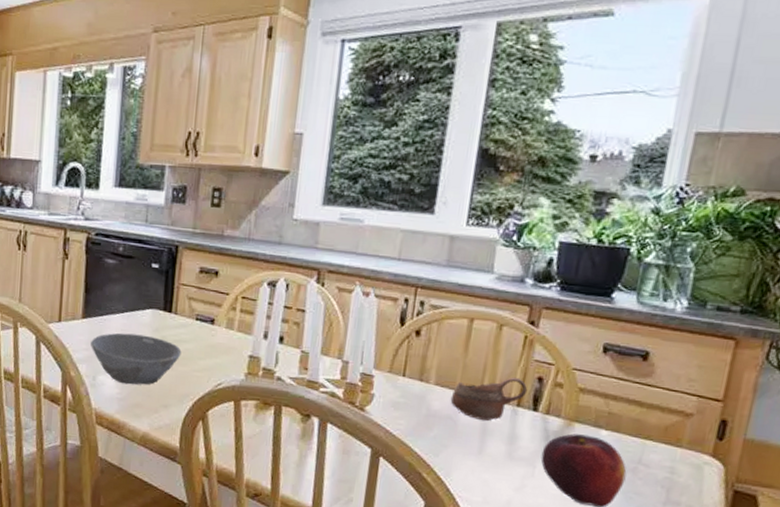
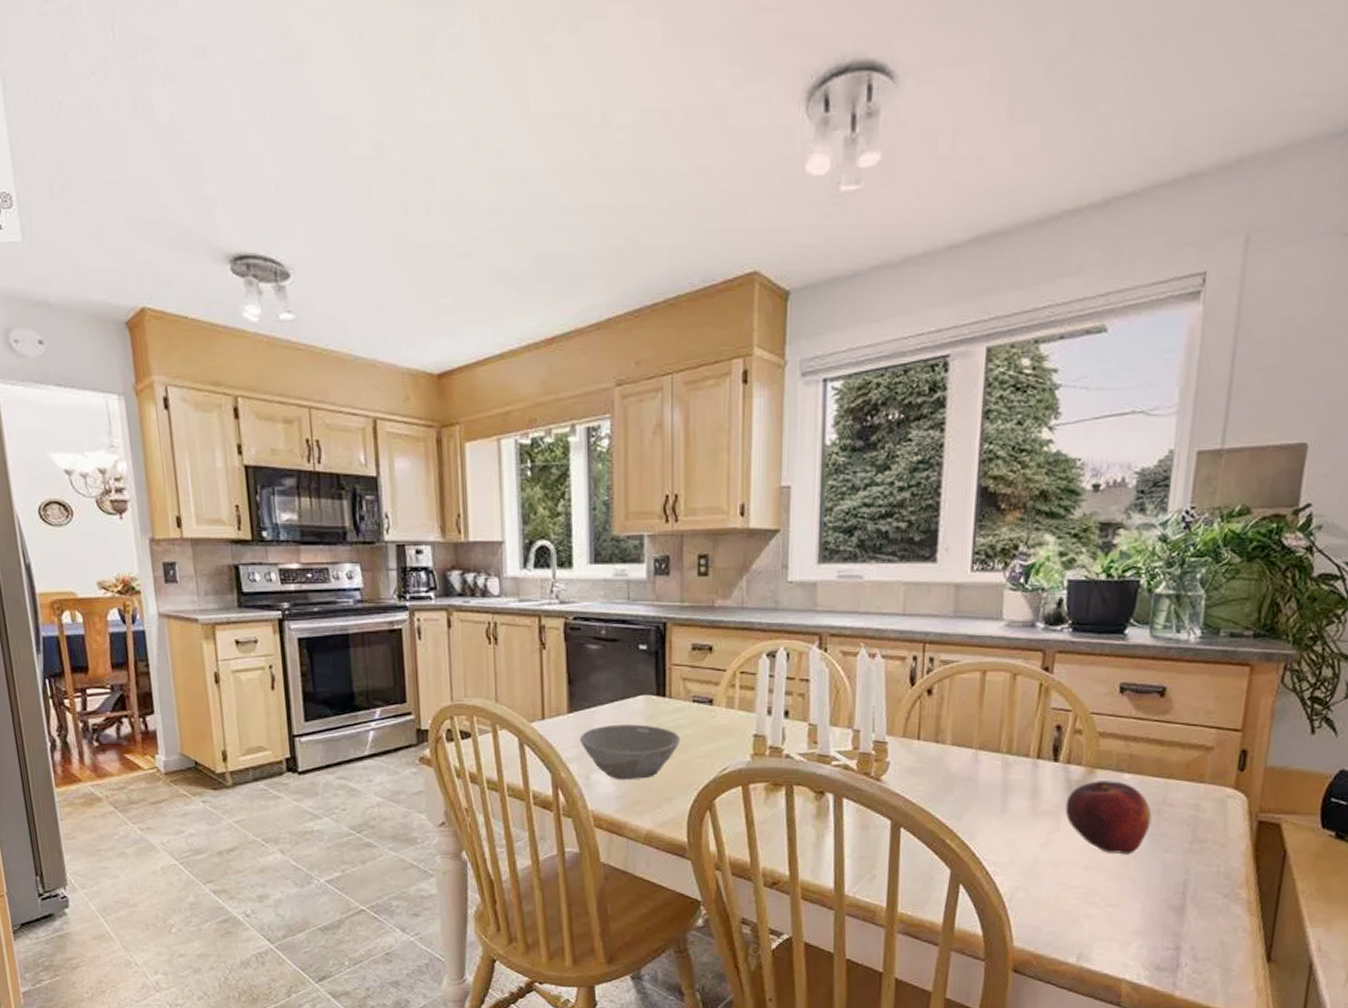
cup: present [450,377,528,421] -> none [968,728,1047,777]

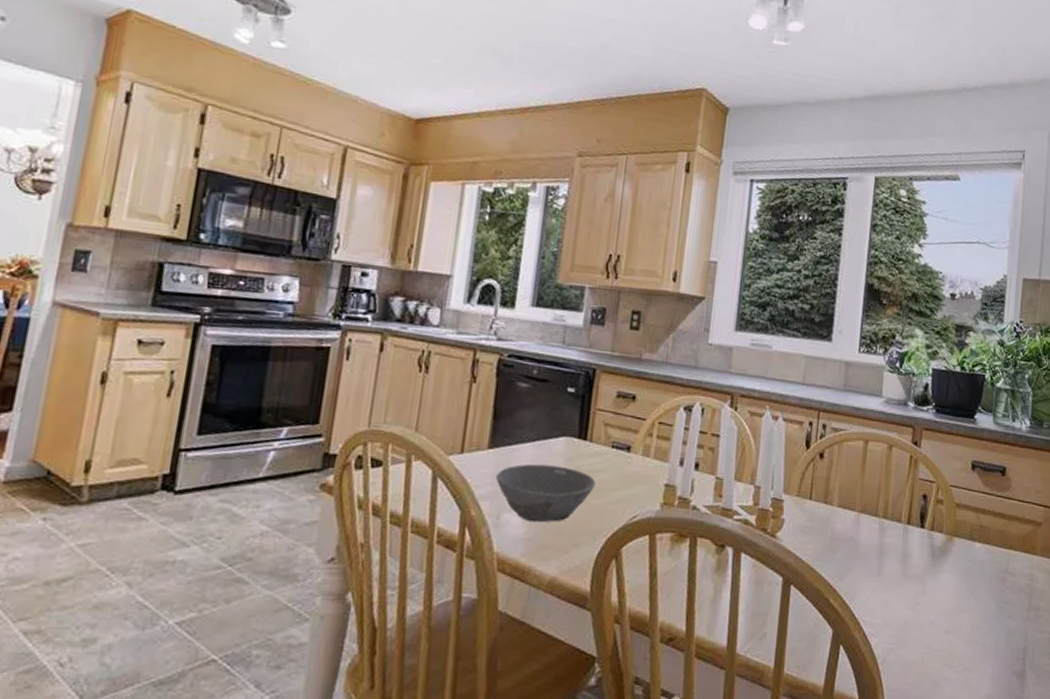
fruit: present [1065,781,1152,855] -> none [929,548,998,620]

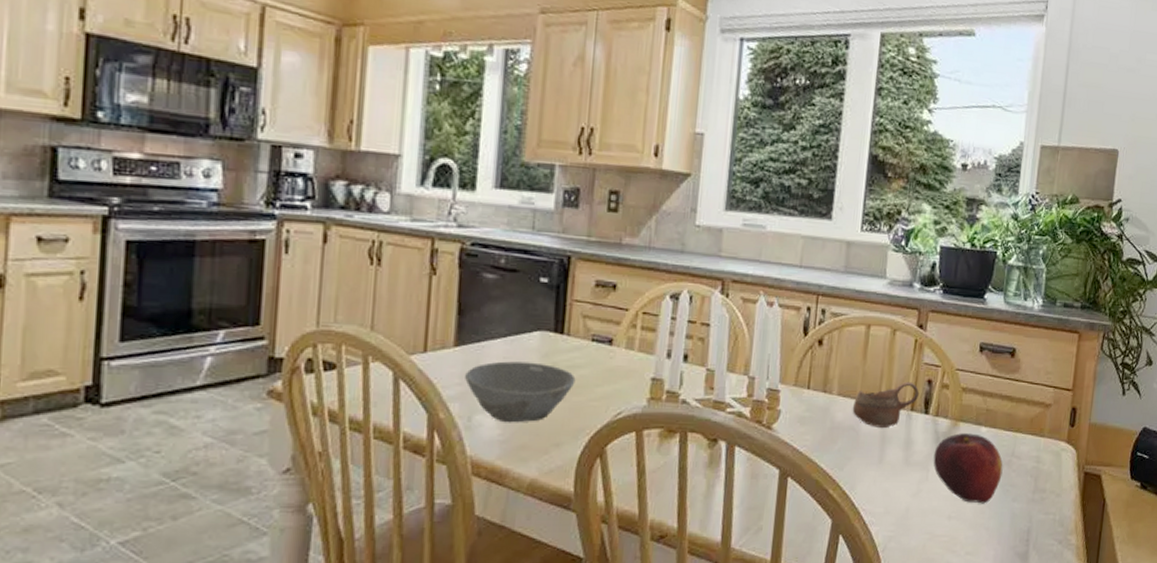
cup: none [851,495,915,540] -> present [852,381,920,428]
fruit: none [929,548,998,620] -> present [933,433,1003,504]

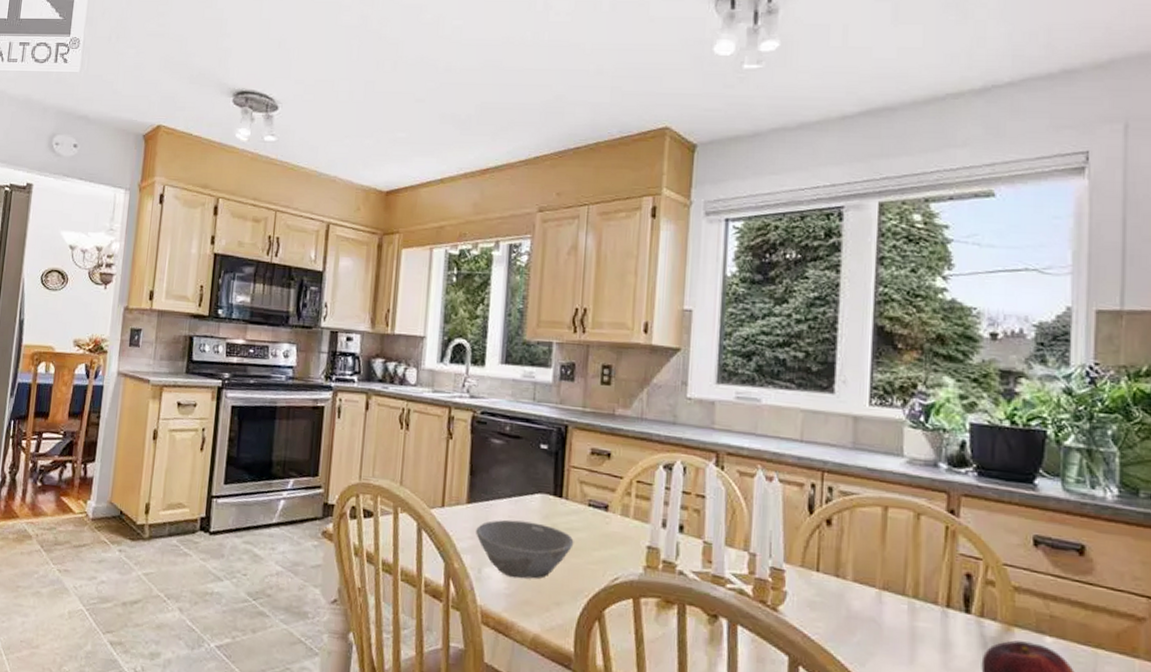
cup: present [852,381,920,428] -> none [871,573,956,624]

